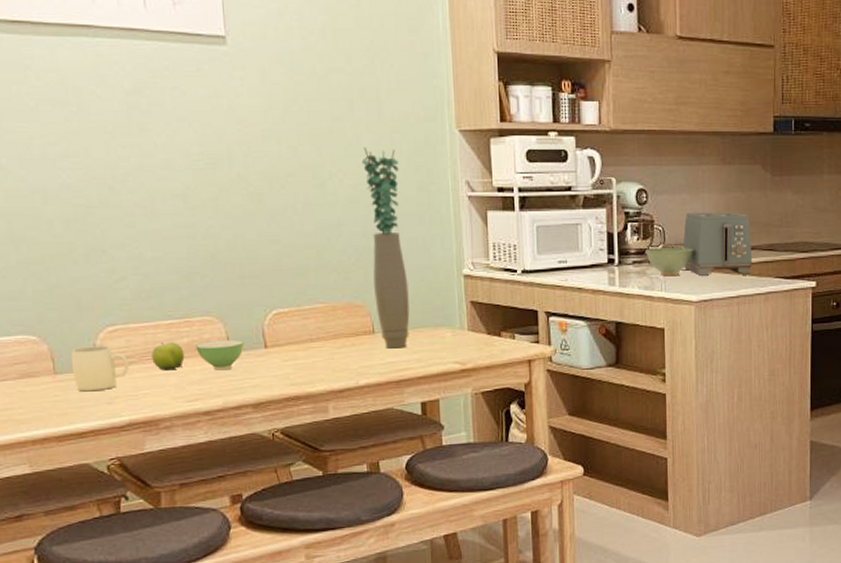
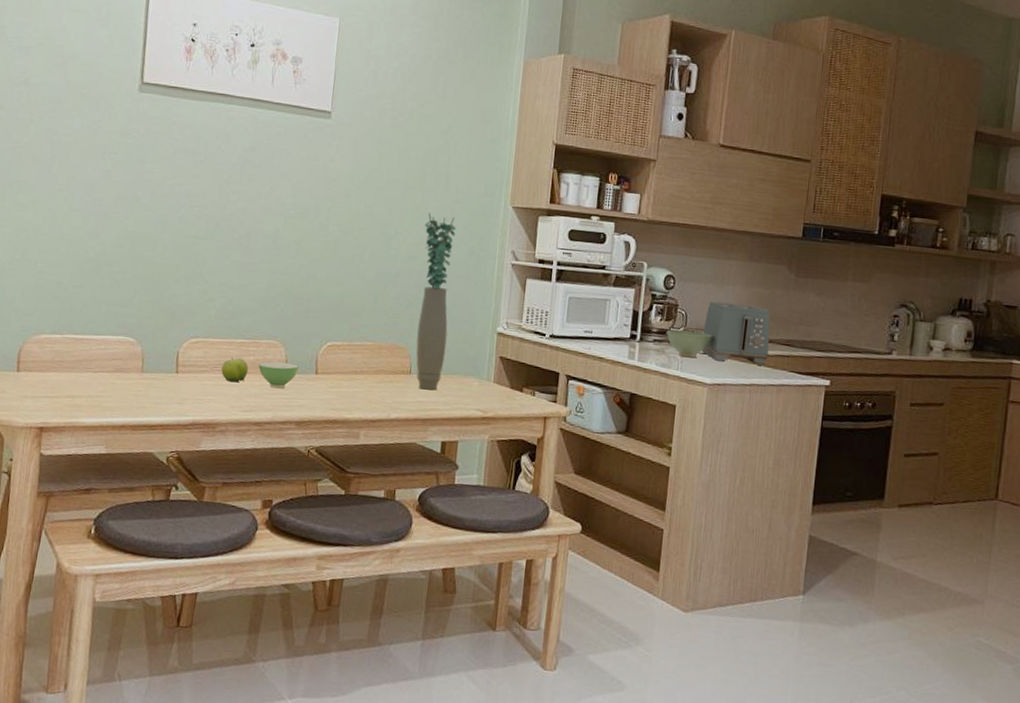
mug: present [70,345,129,392] -> none [156,352,202,392]

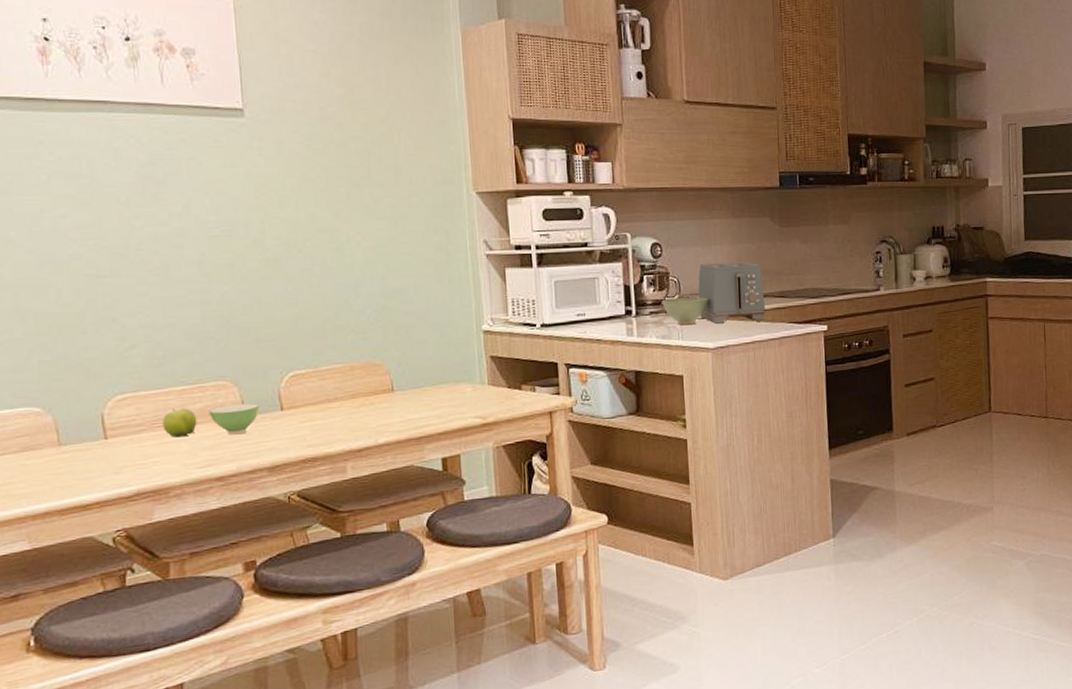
vase: present [416,213,456,390] -> none [379,211,430,406]

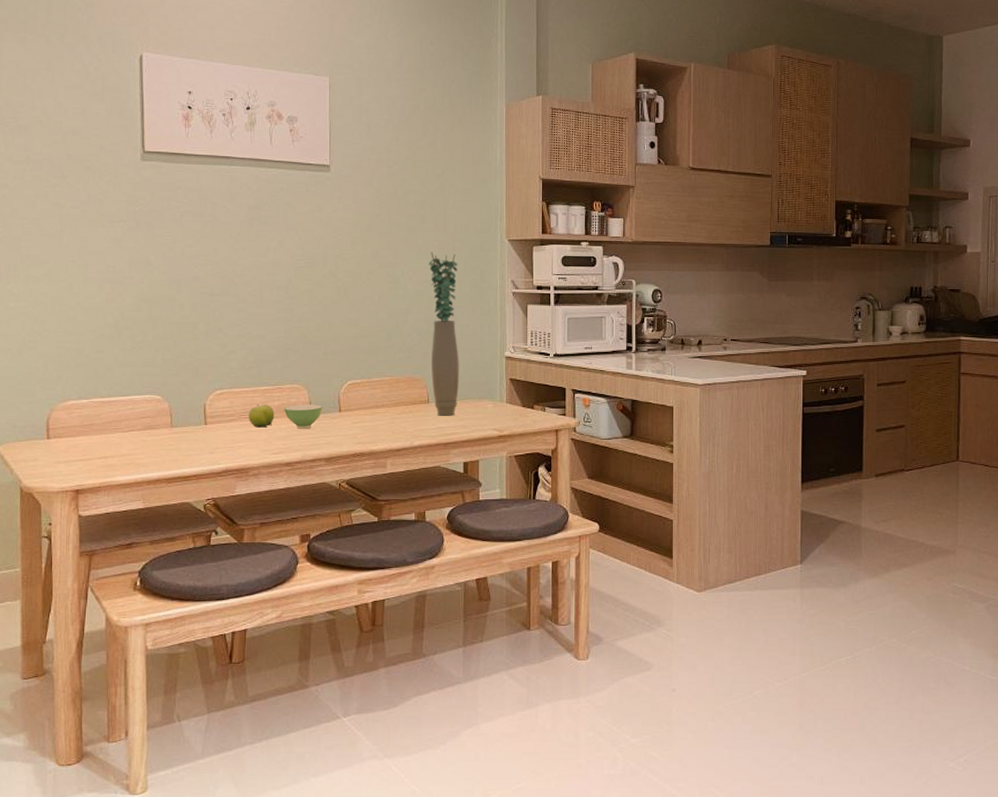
vase: none [379,211,430,406] -> present [428,252,459,416]
bowl: present [662,297,709,325] -> none [659,339,701,363]
toaster: present [697,262,766,324] -> none [690,310,751,363]

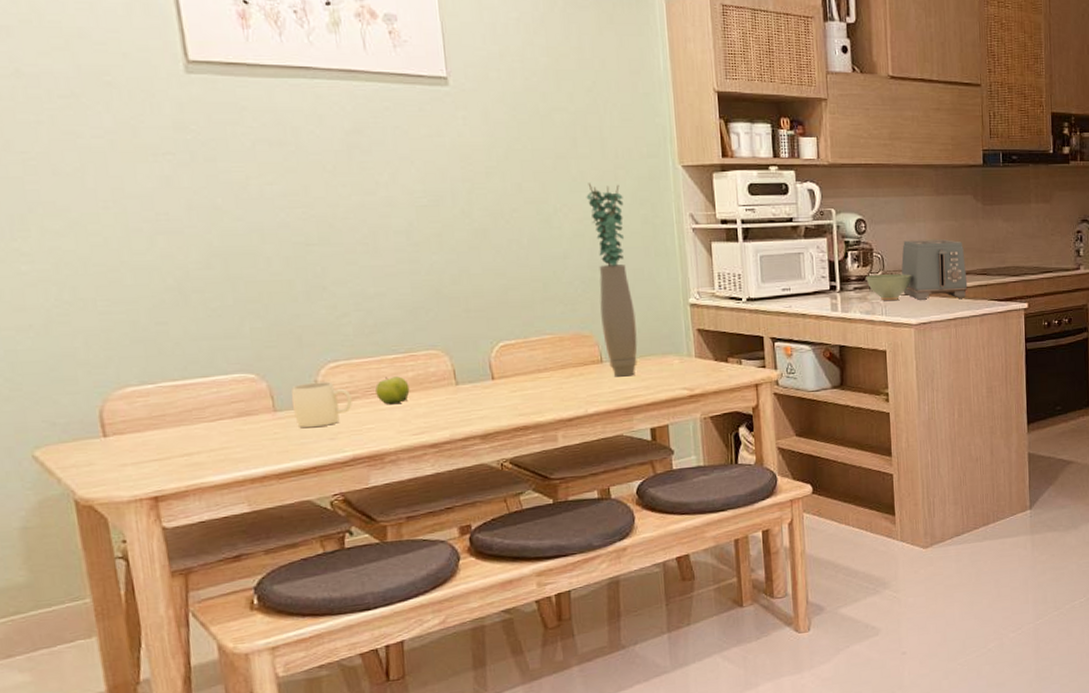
mug: none [185,405,230,443] -> present [291,381,352,428]
bowl: present [283,404,323,429] -> none [419,372,471,403]
bowl: none [659,339,701,363] -> present [866,274,912,301]
toaster: none [690,310,751,363] -> present [901,239,968,300]

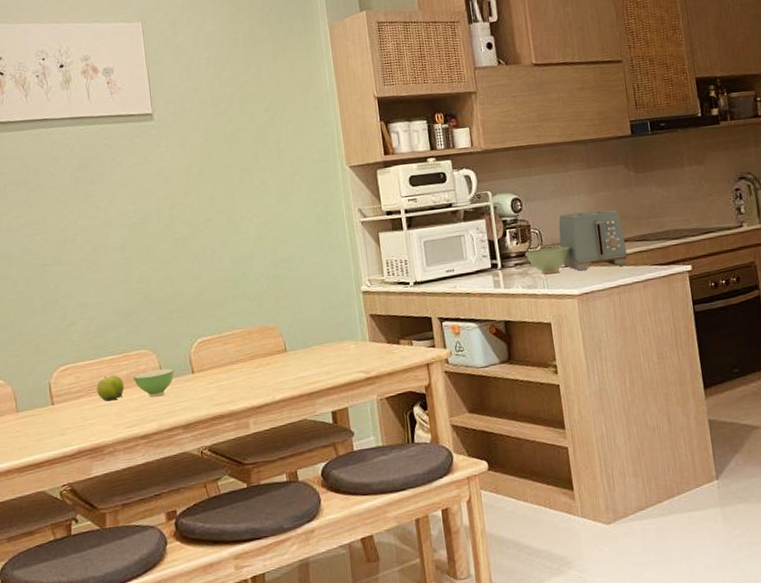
mug: present [291,381,352,428] -> none [30,383,78,426]
bowl: none [419,372,471,403] -> present [132,368,175,398]
vase: present [586,183,638,377] -> none [267,189,318,365]

